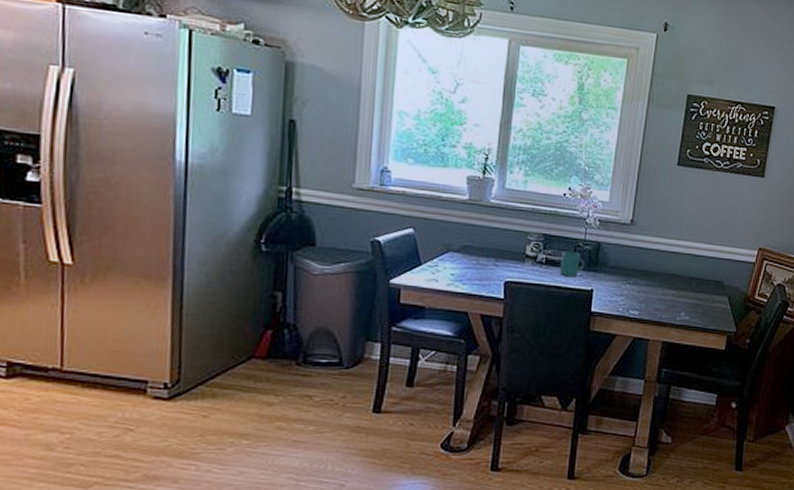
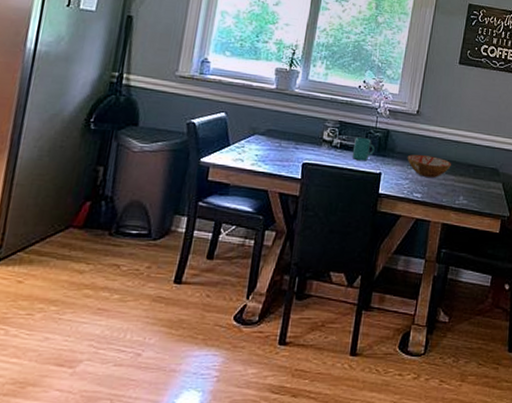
bowl: none [621,268,672,293] -> present [407,154,452,178]

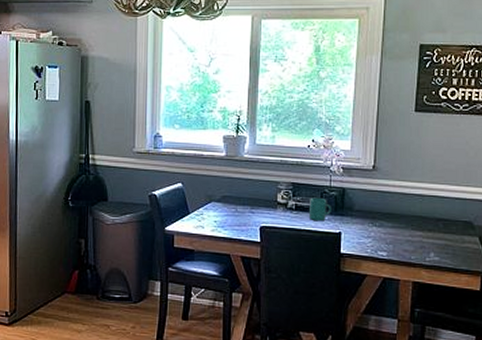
bowl: present [407,154,452,178] -> none [367,212,418,234]

